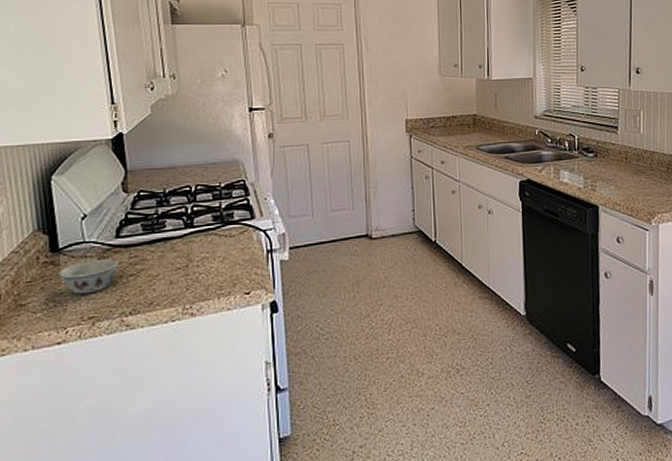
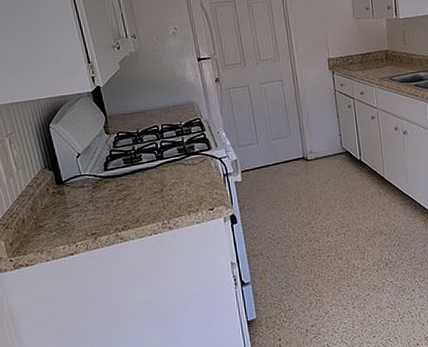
bowl: present [59,259,117,295] -> none [65,187,108,216]

